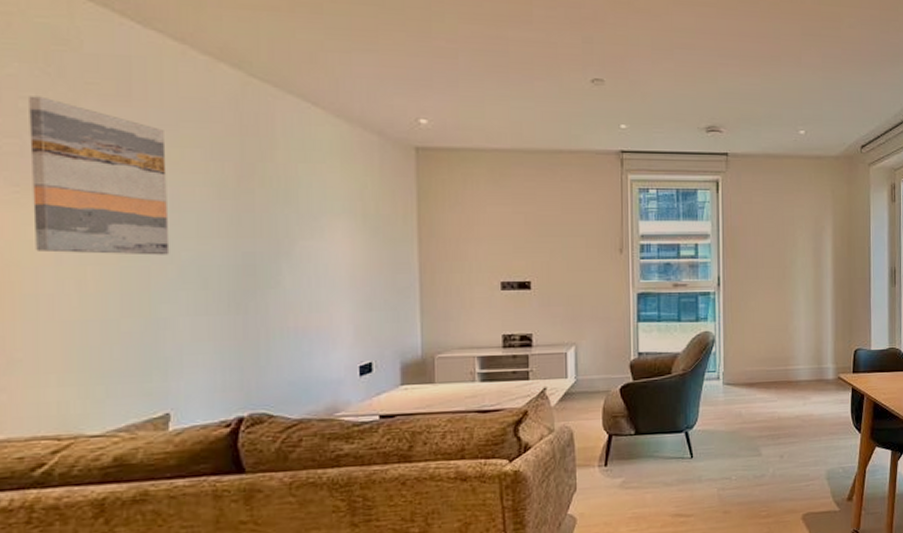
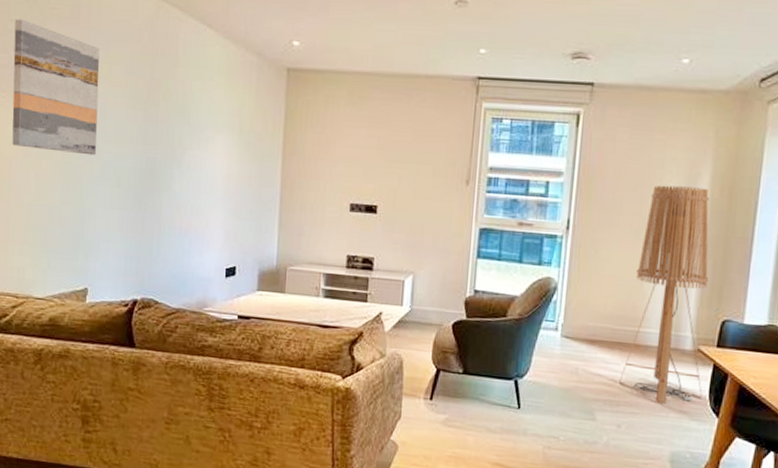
floor lamp: none [778,239,846,431] -> present [619,185,709,405]

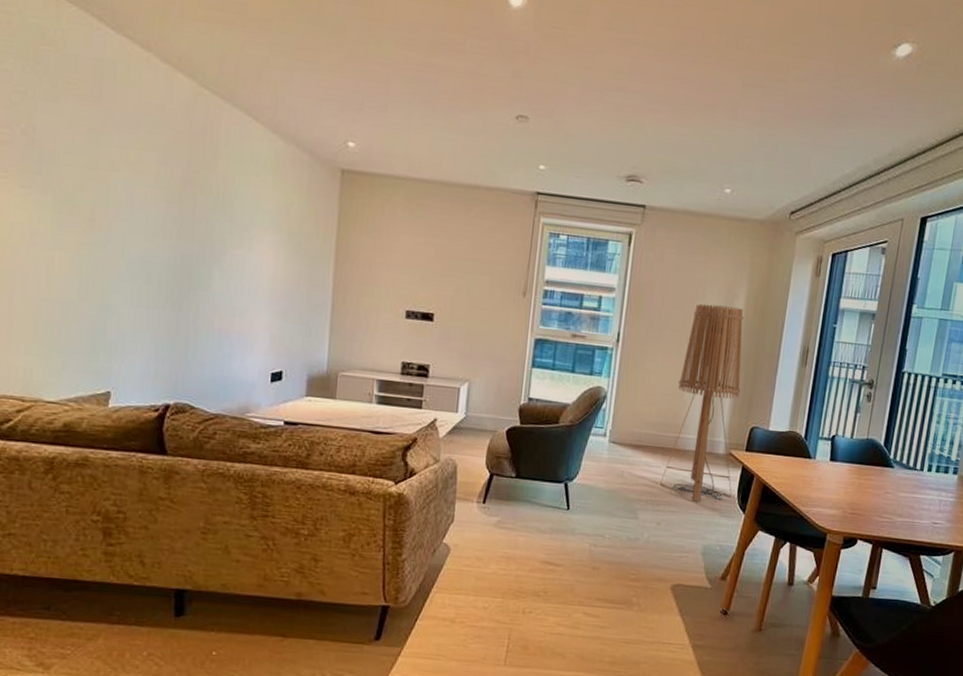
wall art: present [12,19,100,156] -> none [16,90,126,249]

